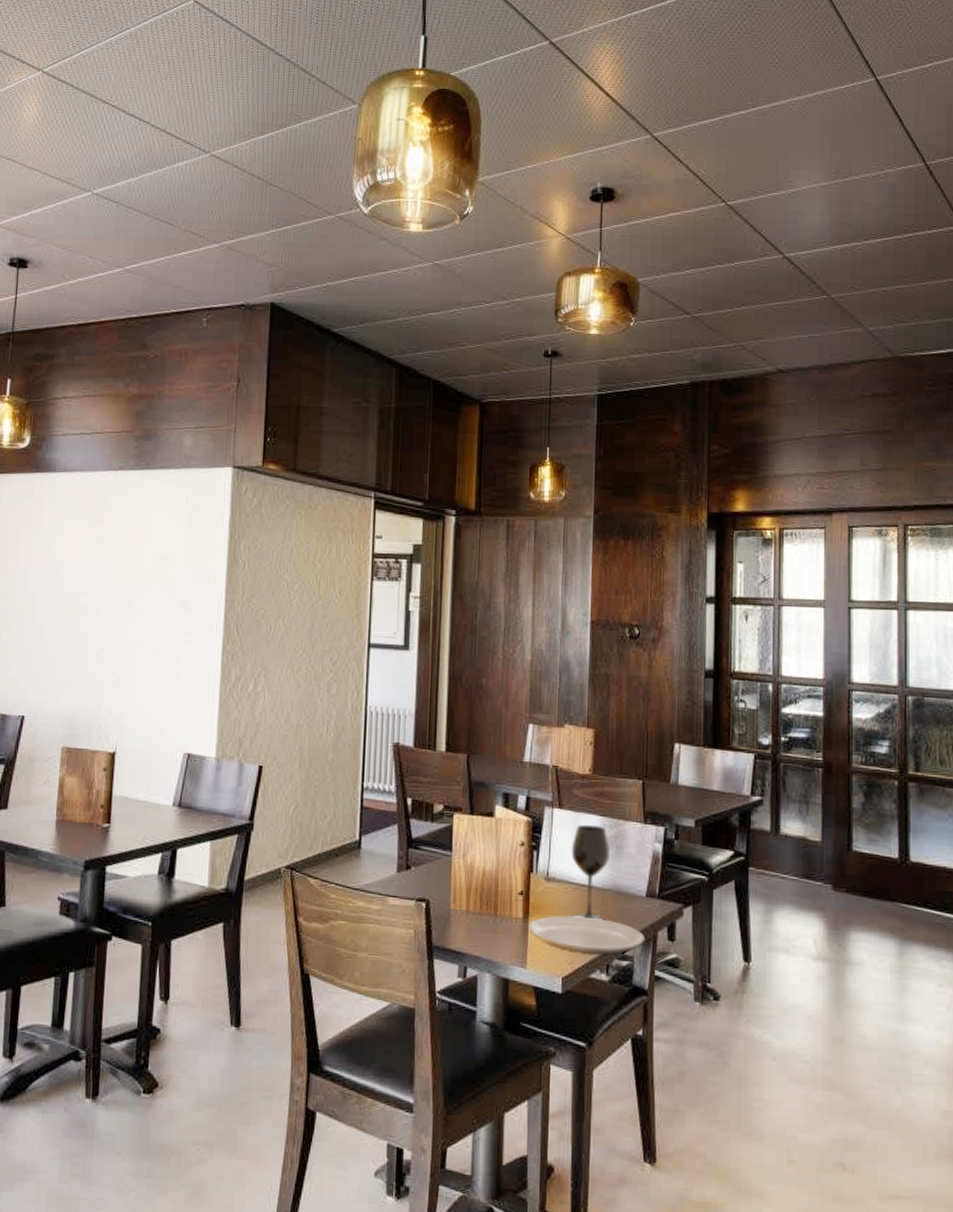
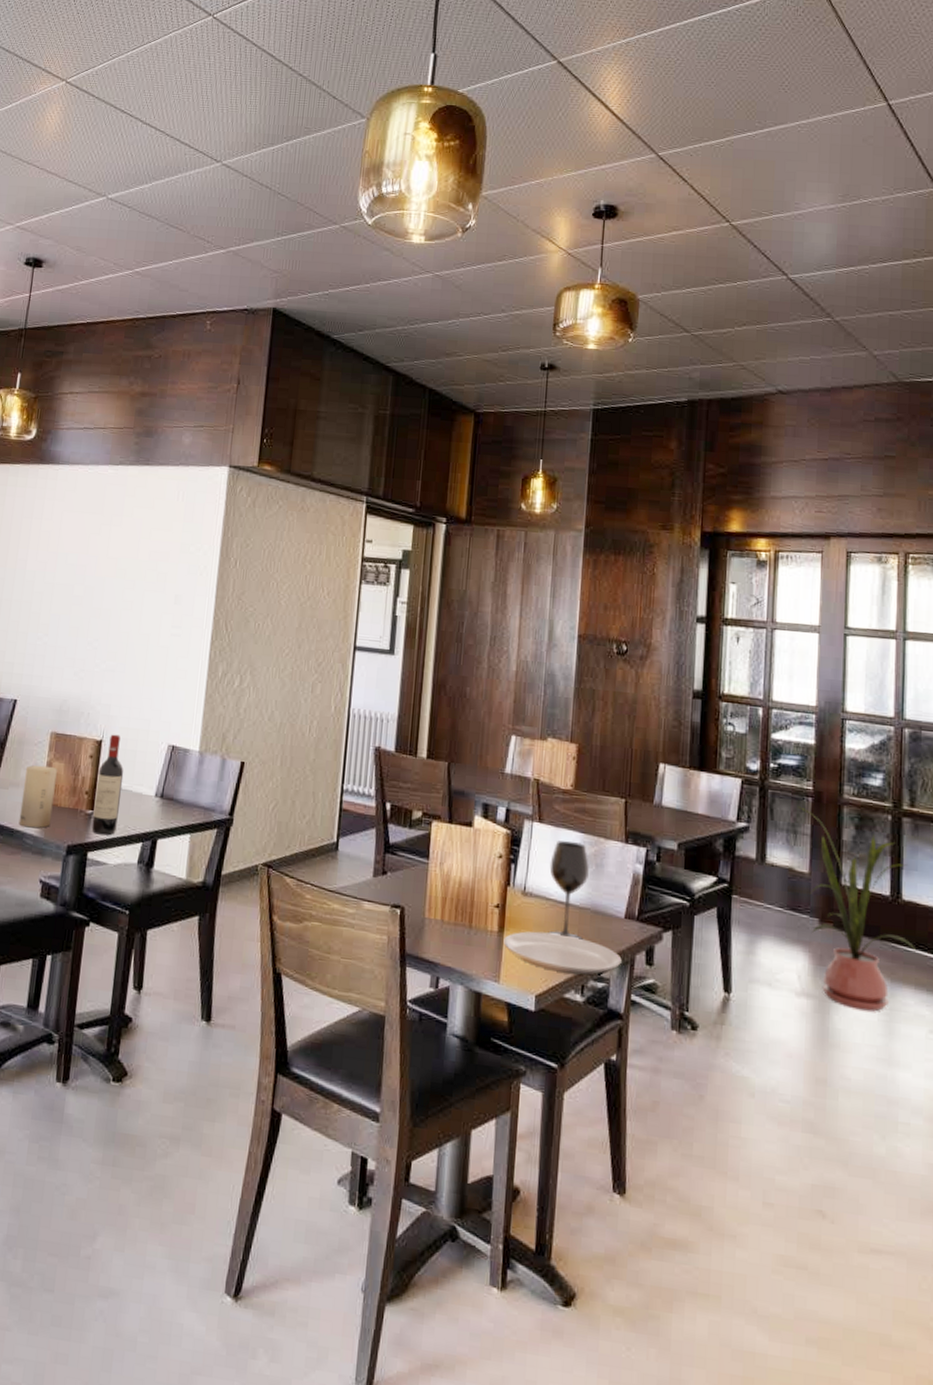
candle: none [33,781,70,846] -> present [18,765,57,828]
wine bottle: none [109,745,140,848] -> present [91,734,124,835]
house plant: none [809,777,925,970] -> present [798,806,917,1011]

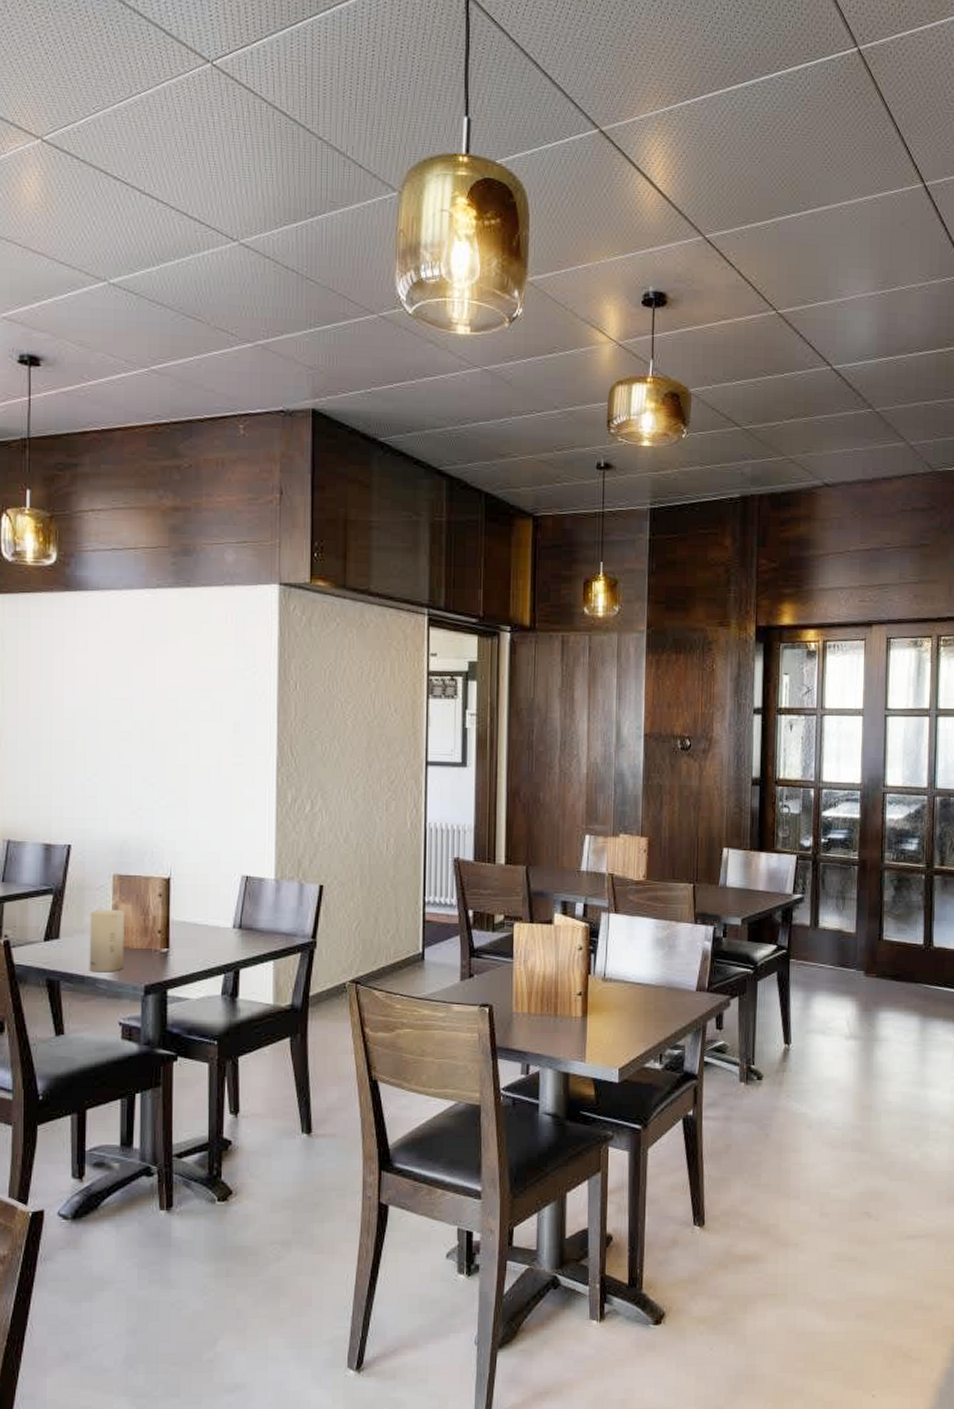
wine bottle: present [91,734,124,835] -> none [169,870,197,971]
plate: present [503,931,622,975] -> none [587,1012,695,1045]
wineglass: present [548,840,589,940] -> none [626,927,663,1014]
house plant: present [798,806,917,1011] -> none [846,875,945,1044]

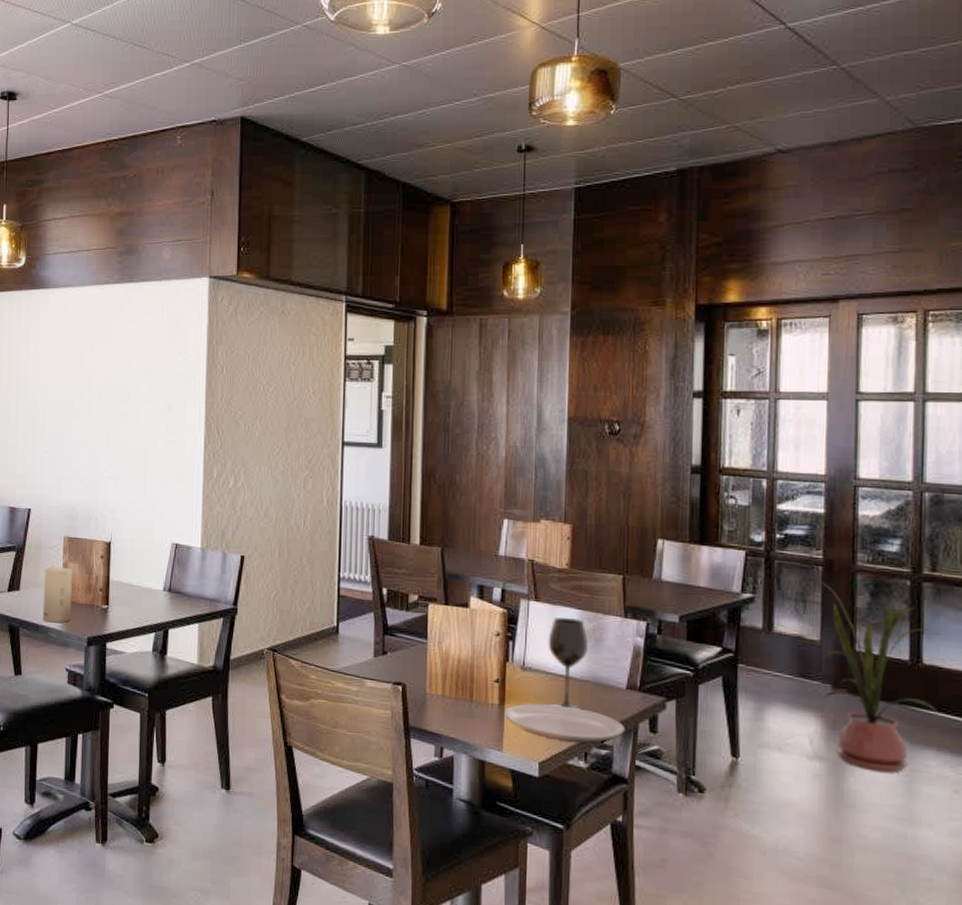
plate: none [587,1012,695,1045] -> present [505,703,625,743]
wineglass: none [626,927,663,1014] -> present [548,617,588,710]
house plant: none [846,875,945,1044] -> present [807,575,939,773]

